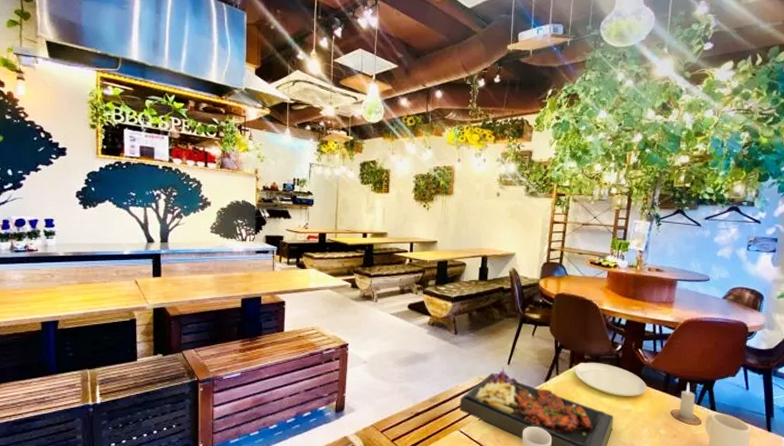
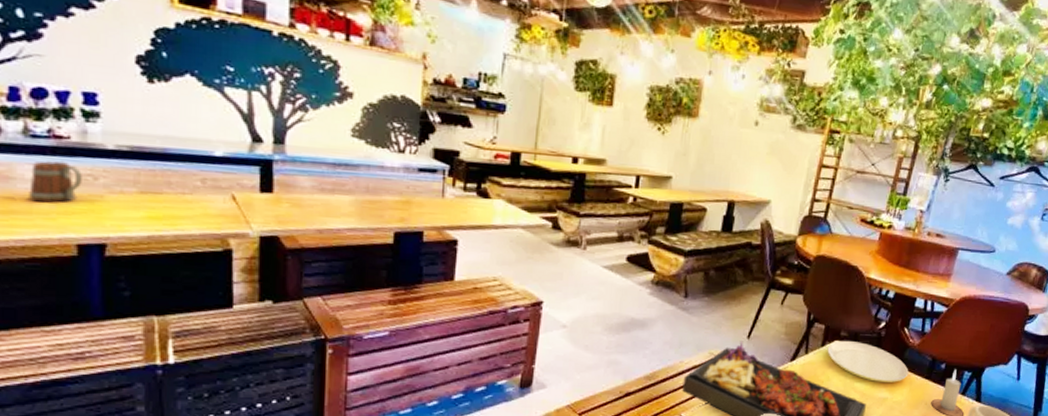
beer mug: none [13,267,44,295] -> present [29,161,82,203]

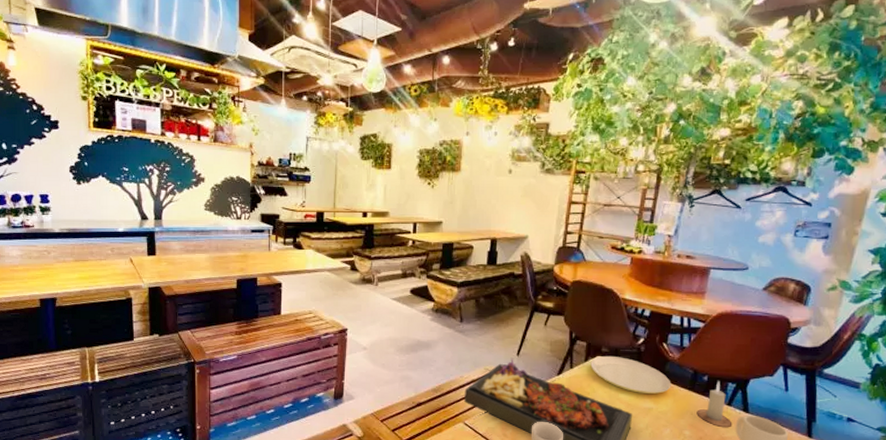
beer mug: present [29,161,82,203] -> none [12,243,41,271]

